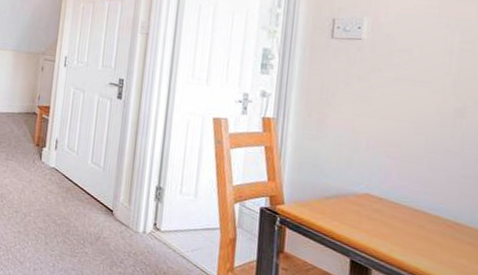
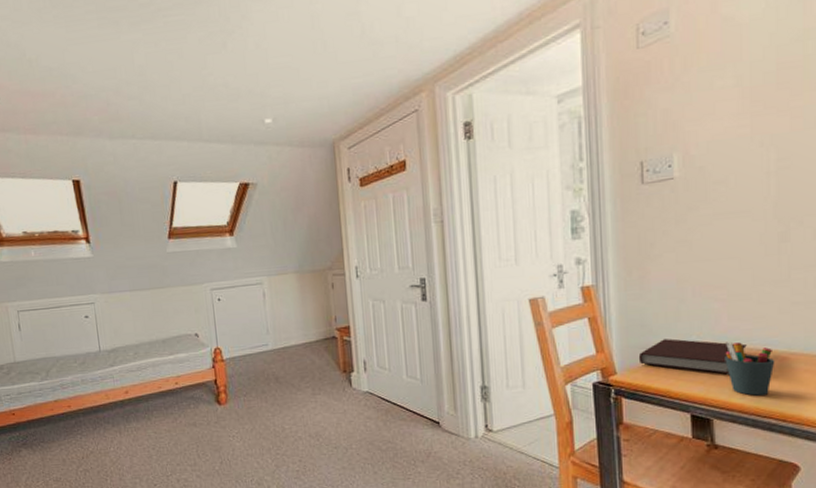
notebook: none [307,182,413,228] -> present [638,338,747,374]
pen holder: none [390,198,440,258] -> present [724,341,775,396]

